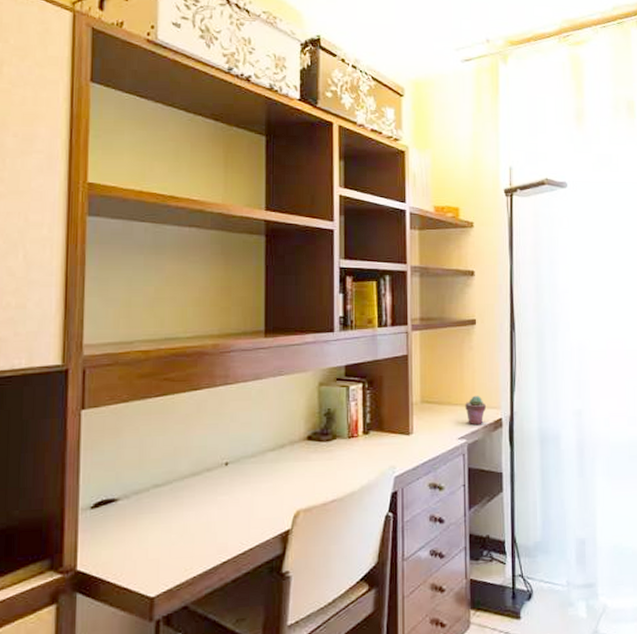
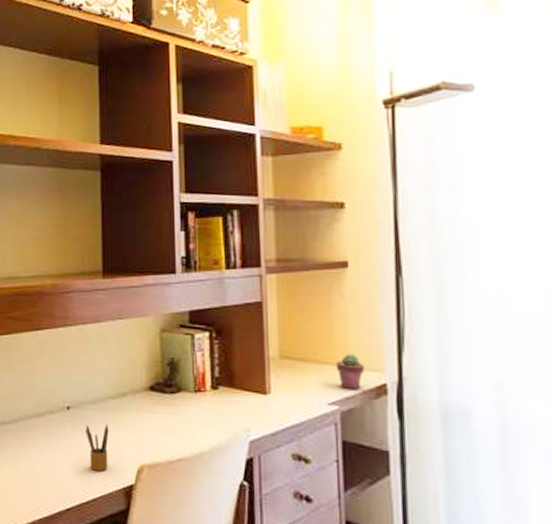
pencil box: none [244,475,267,521] -> present [86,423,109,471]

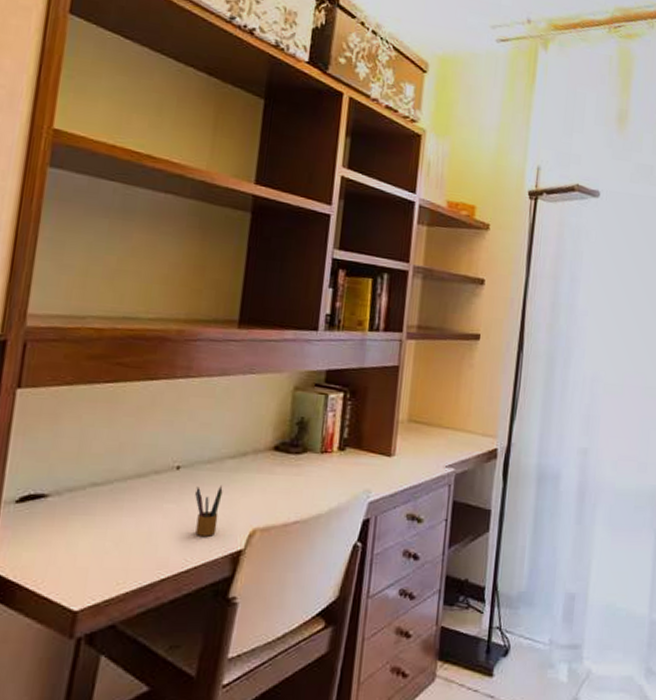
potted succulent: present [336,353,364,390] -> none [457,420,481,454]

